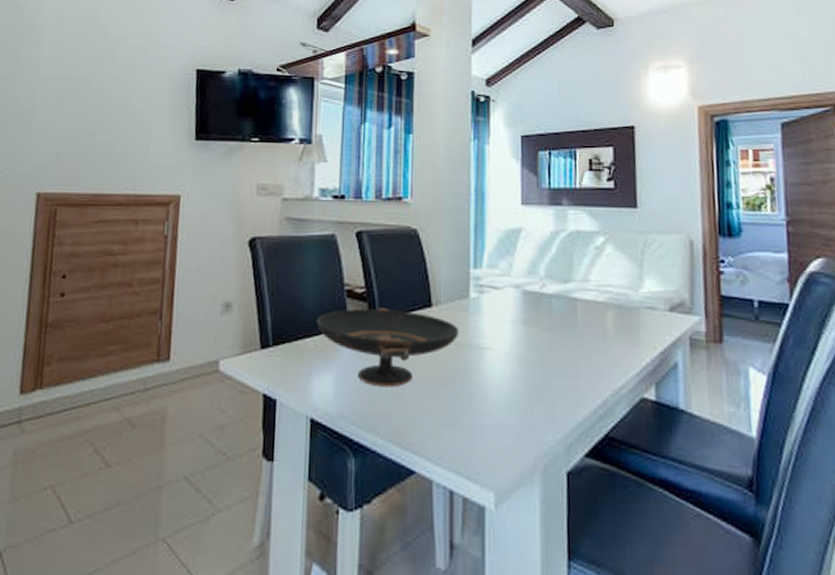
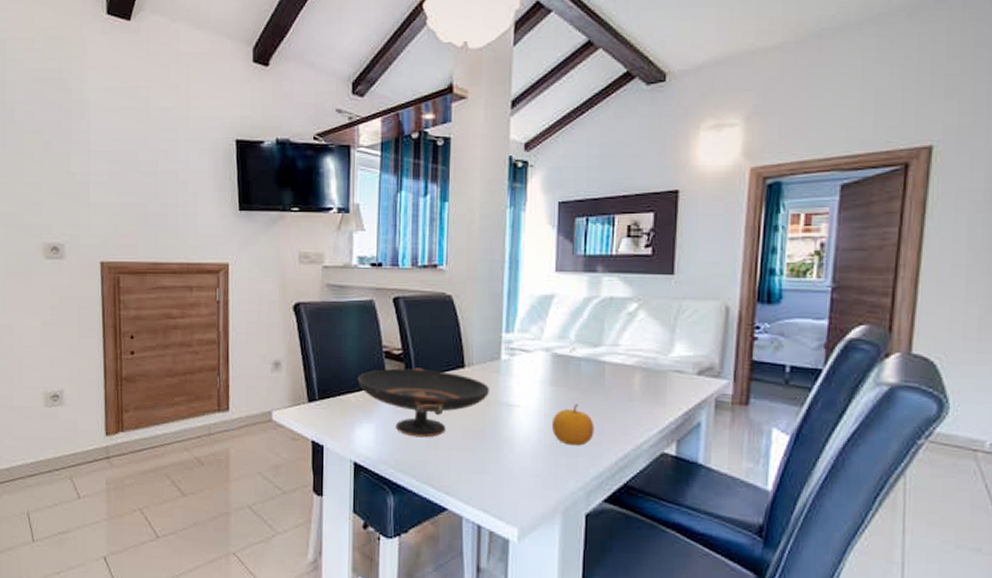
fruit: none [525,345,570,392] -> present [551,404,595,446]

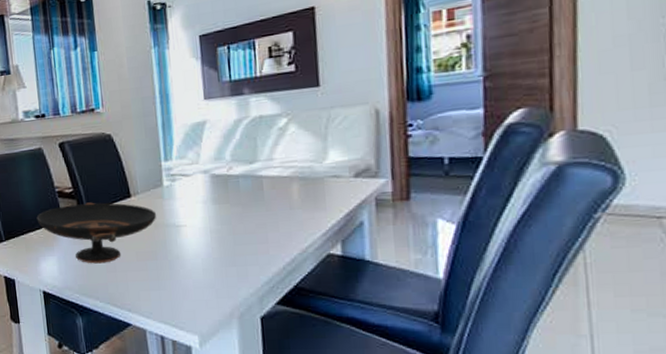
fruit: present [551,404,595,446] -> none [218,218,260,256]

